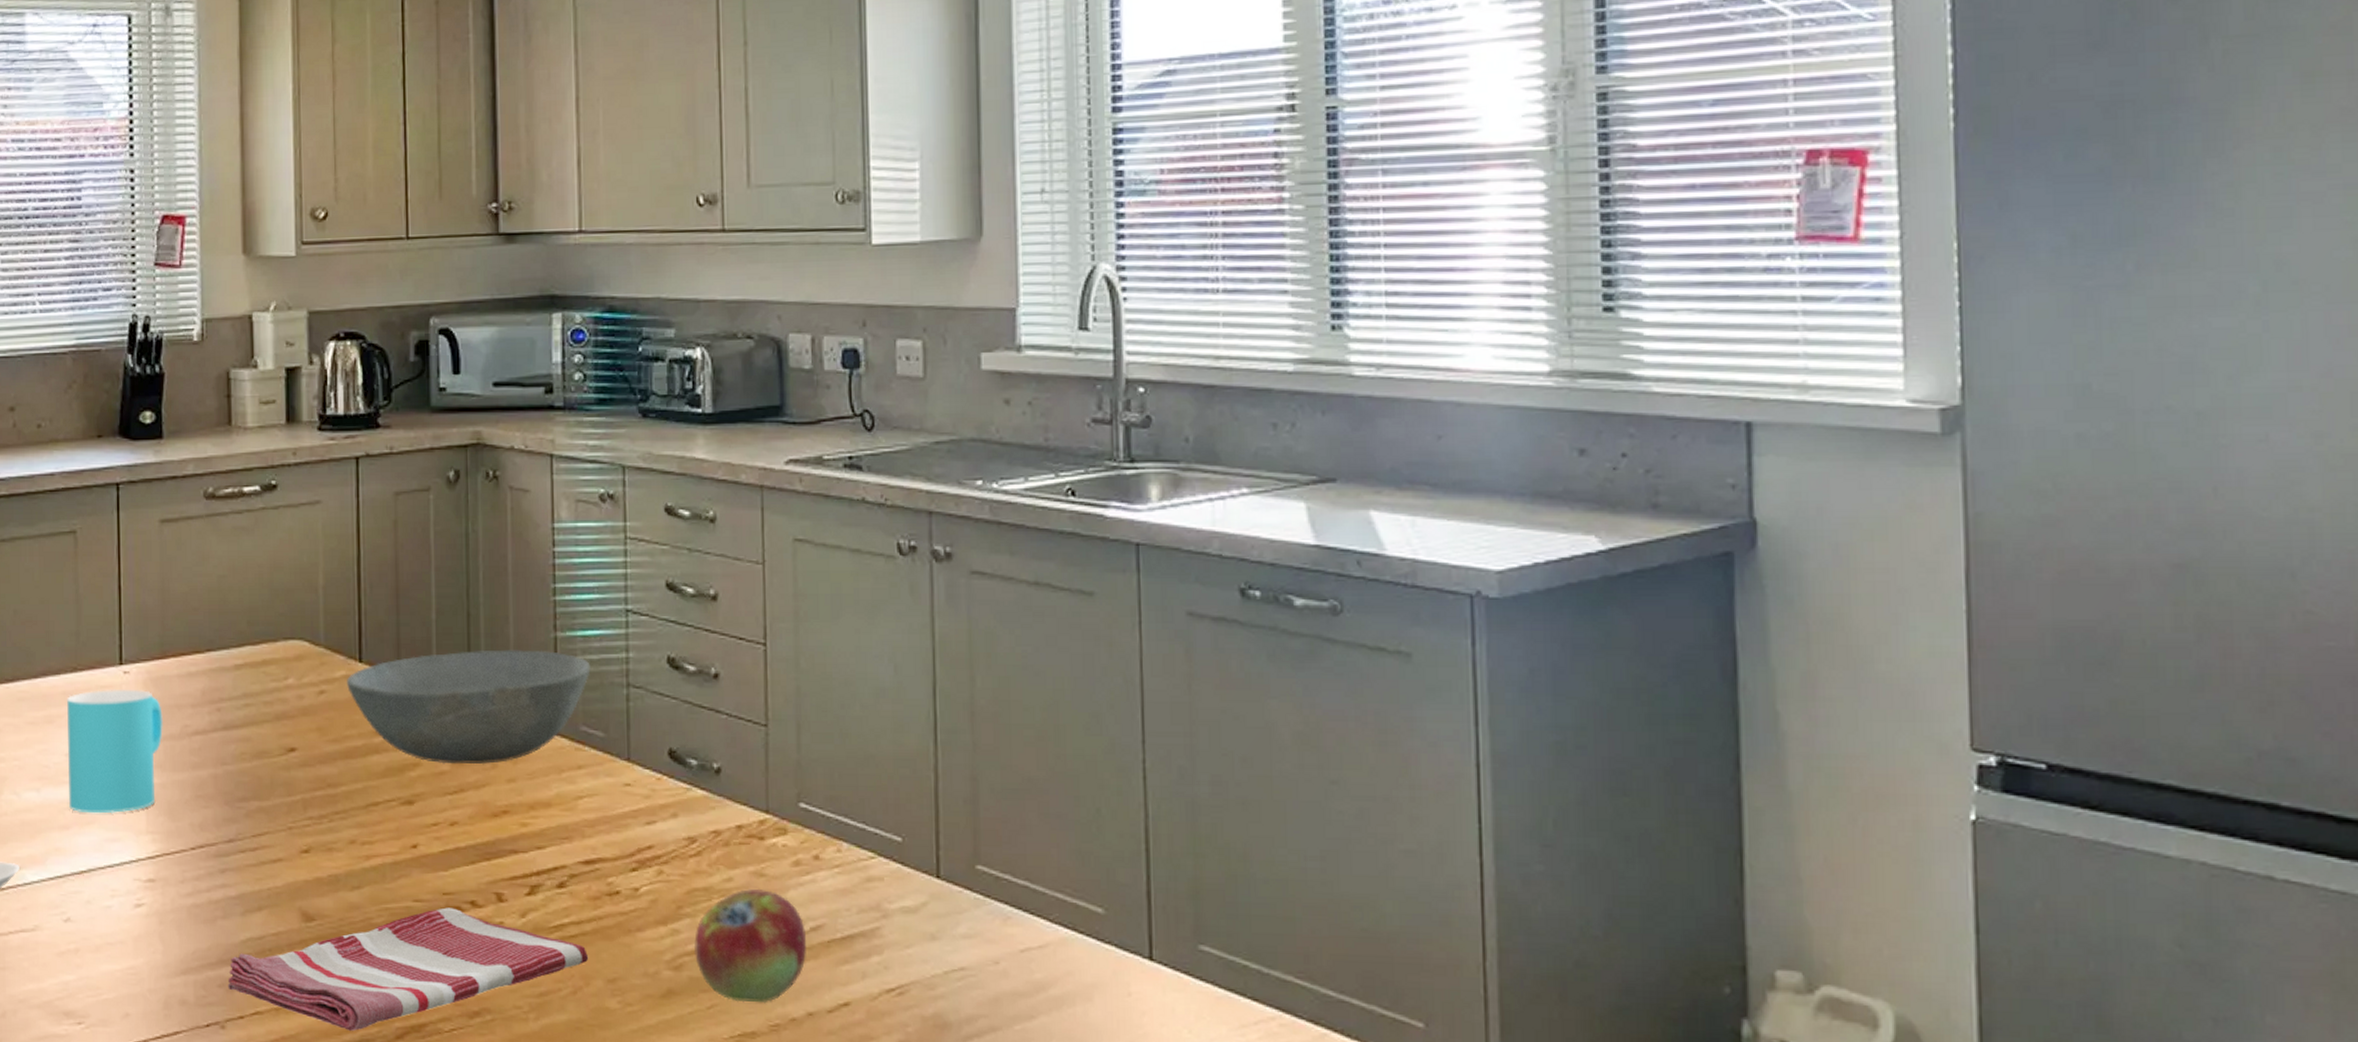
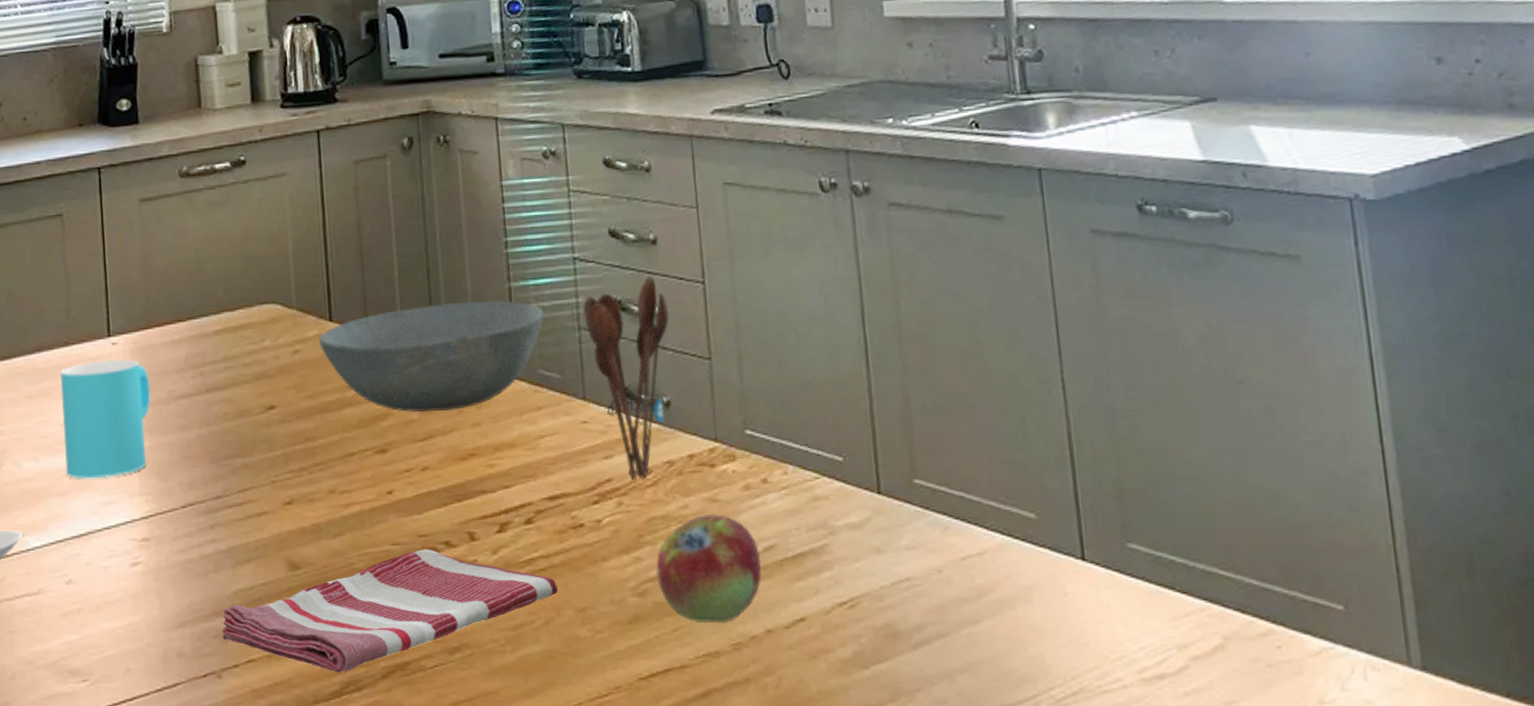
utensil holder: none [632,634,726,850] -> present [582,276,670,481]

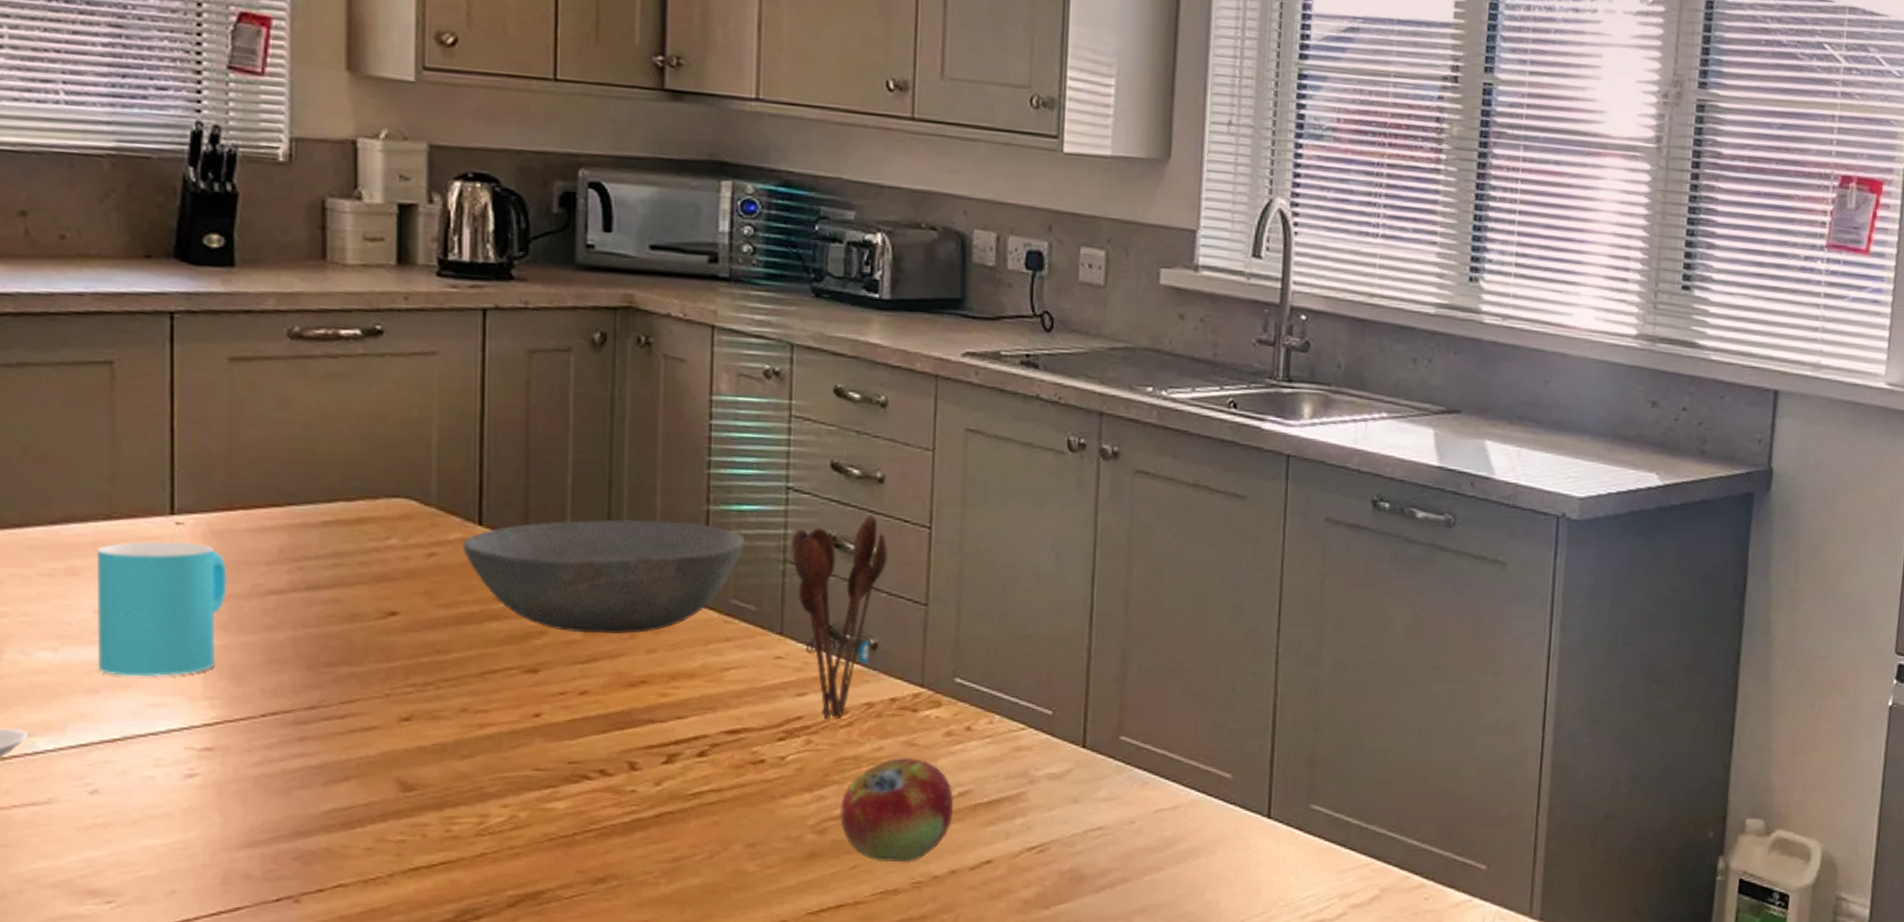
dish towel: present [222,549,559,673] -> none [304,776,728,901]

